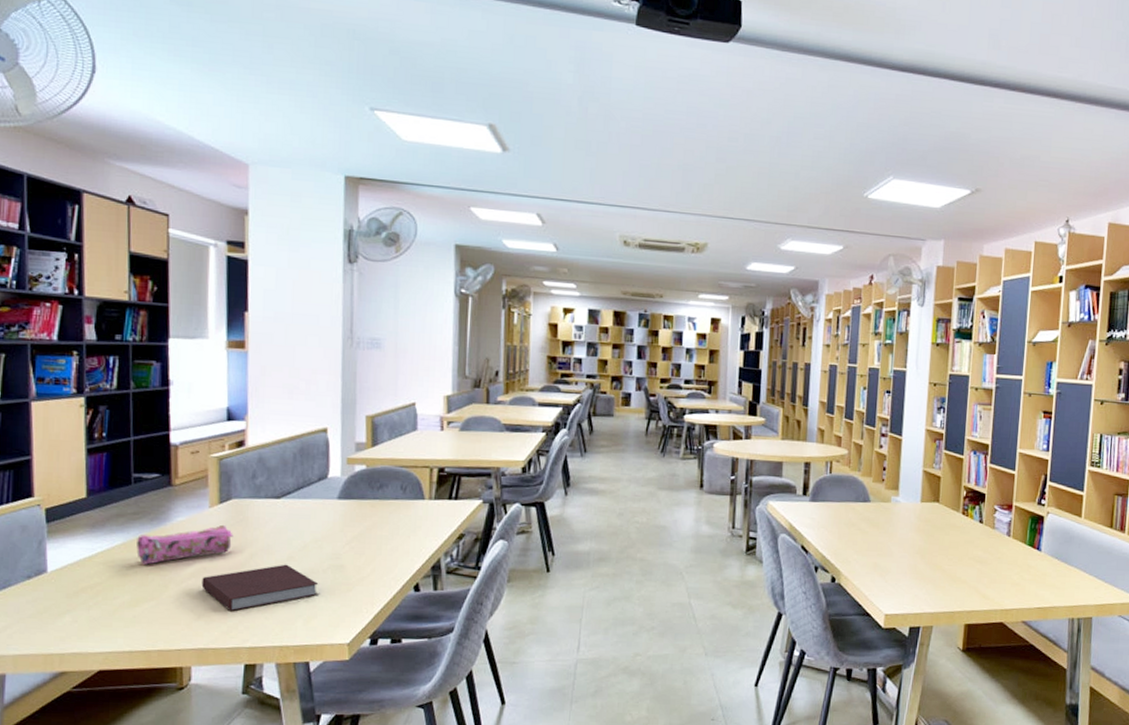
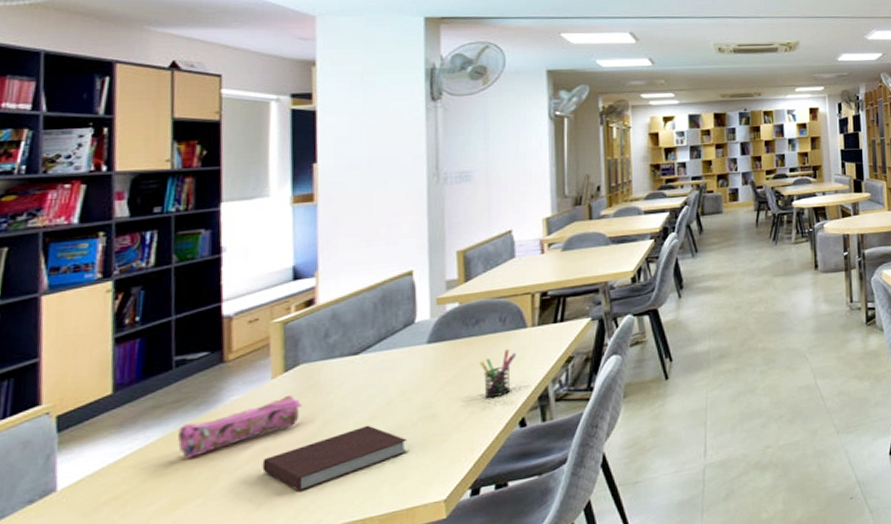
pen holder: none [382,517,414,560] -> present [479,349,516,399]

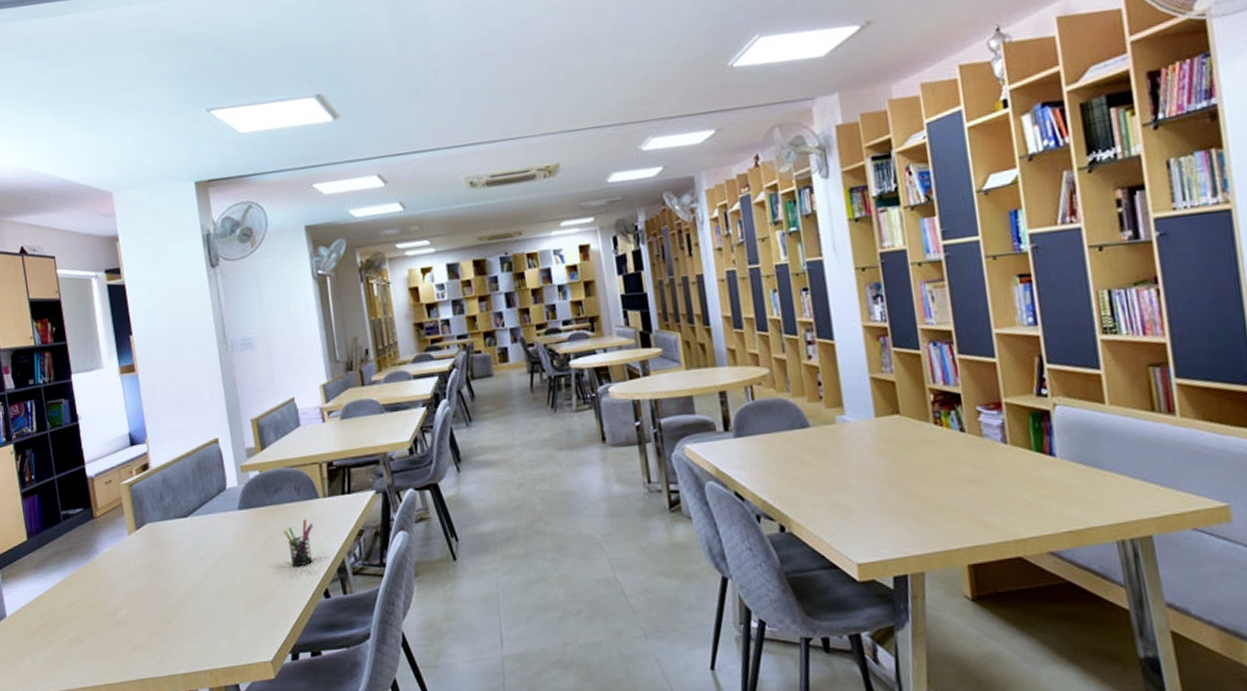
pencil case: present [178,394,302,459] -> none [73,550,153,600]
notebook: present [262,425,408,492] -> none [132,584,236,639]

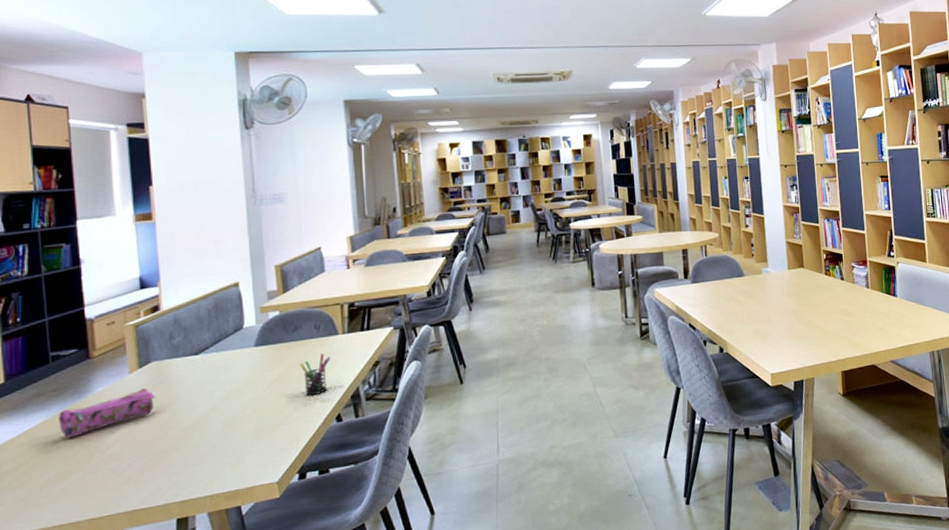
pencil case: none [73,550,153,600] -> present [59,387,155,439]

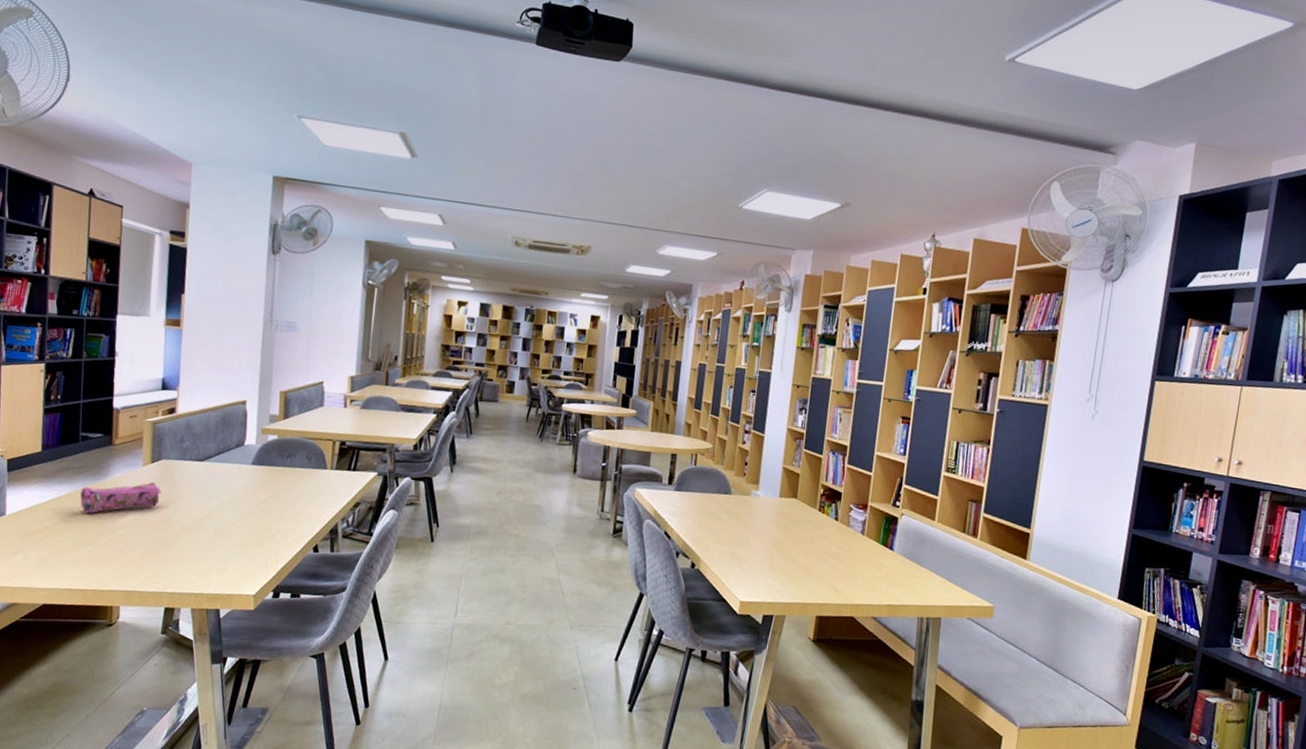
pen holder: present [299,354,330,396] -> none [288,484,316,523]

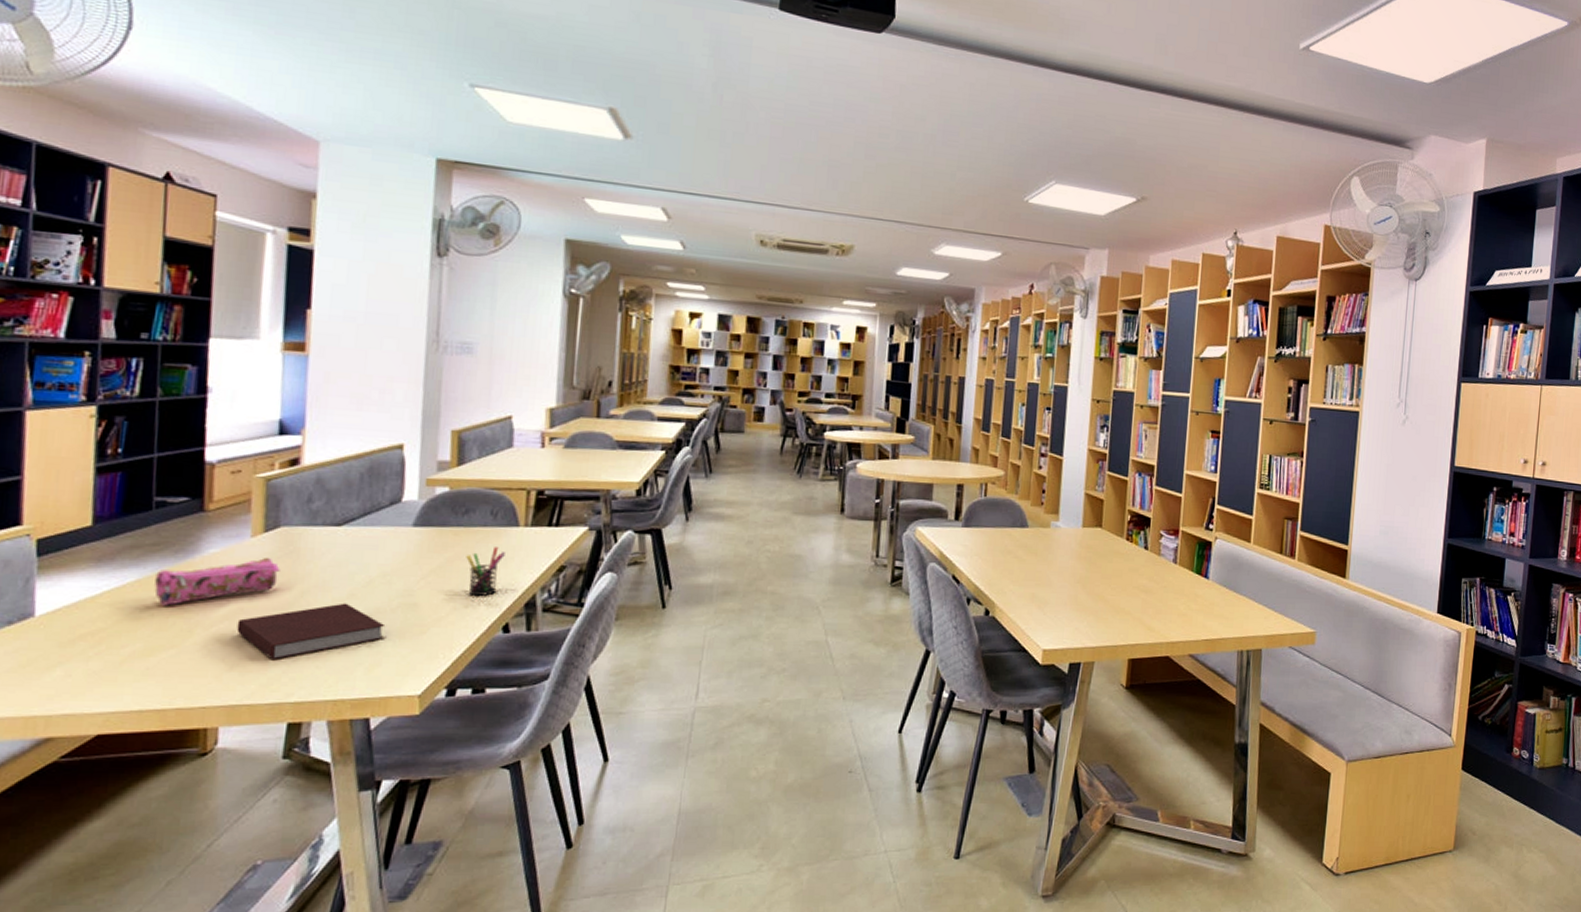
notebook: none [132,520,232,560] -> present [236,603,386,661]
pen holder: none [288,484,316,523] -> present [466,547,505,597]

